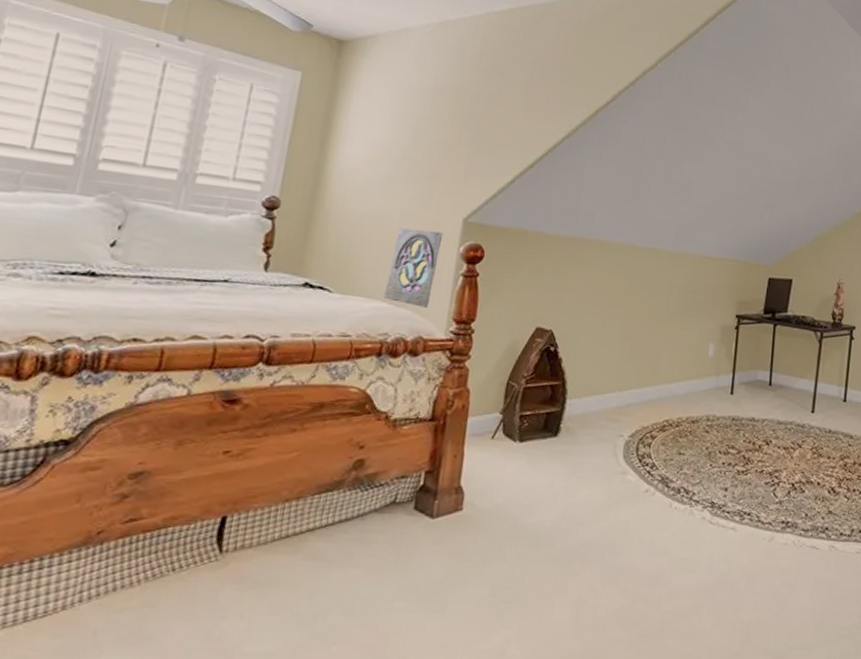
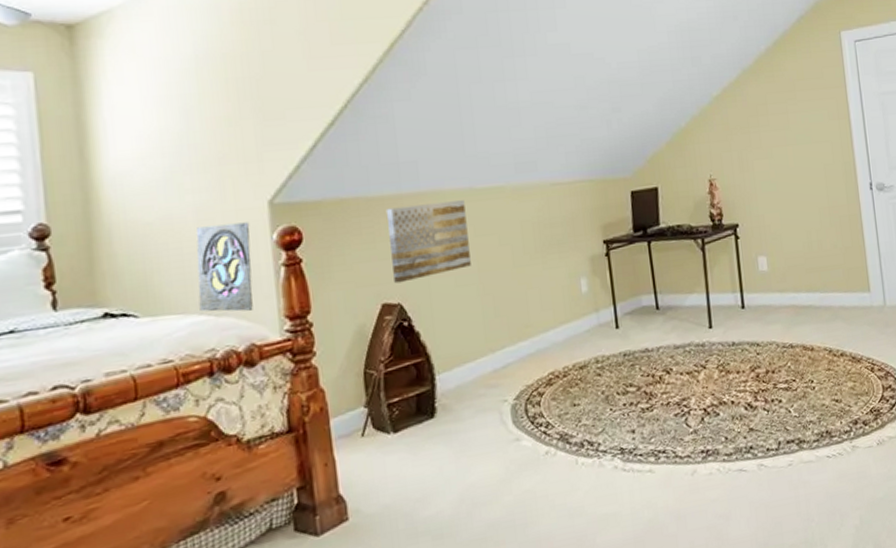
wall art: none [551,247,626,313] -> present [387,200,471,284]

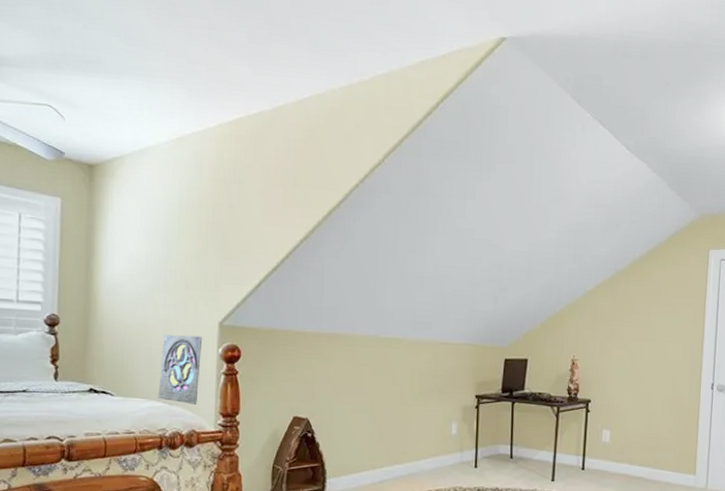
wall art: present [387,200,471,284] -> none [305,342,369,403]

